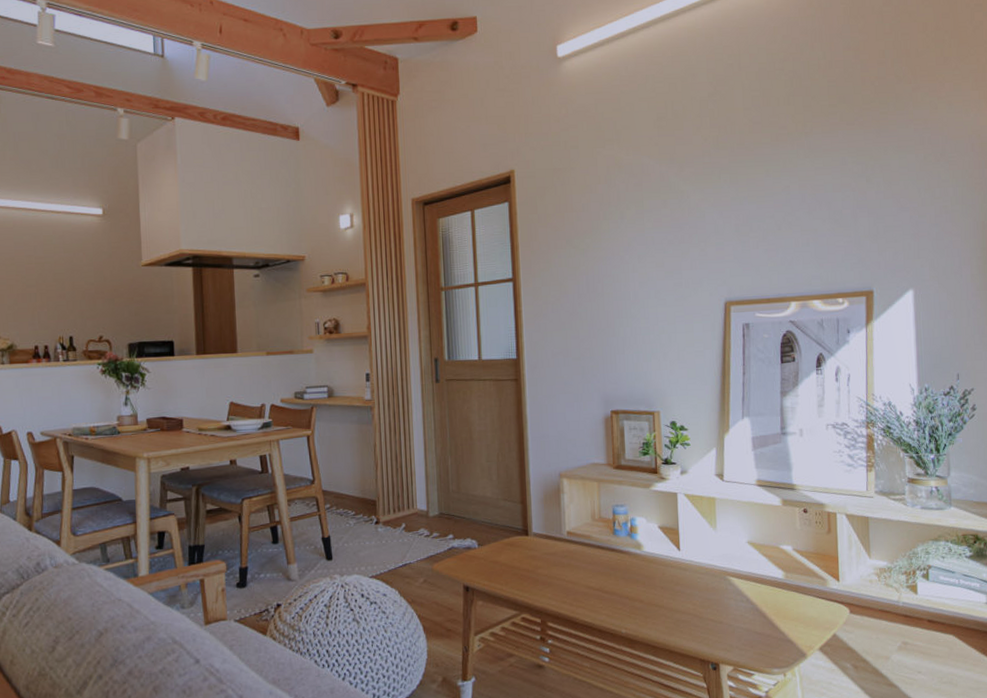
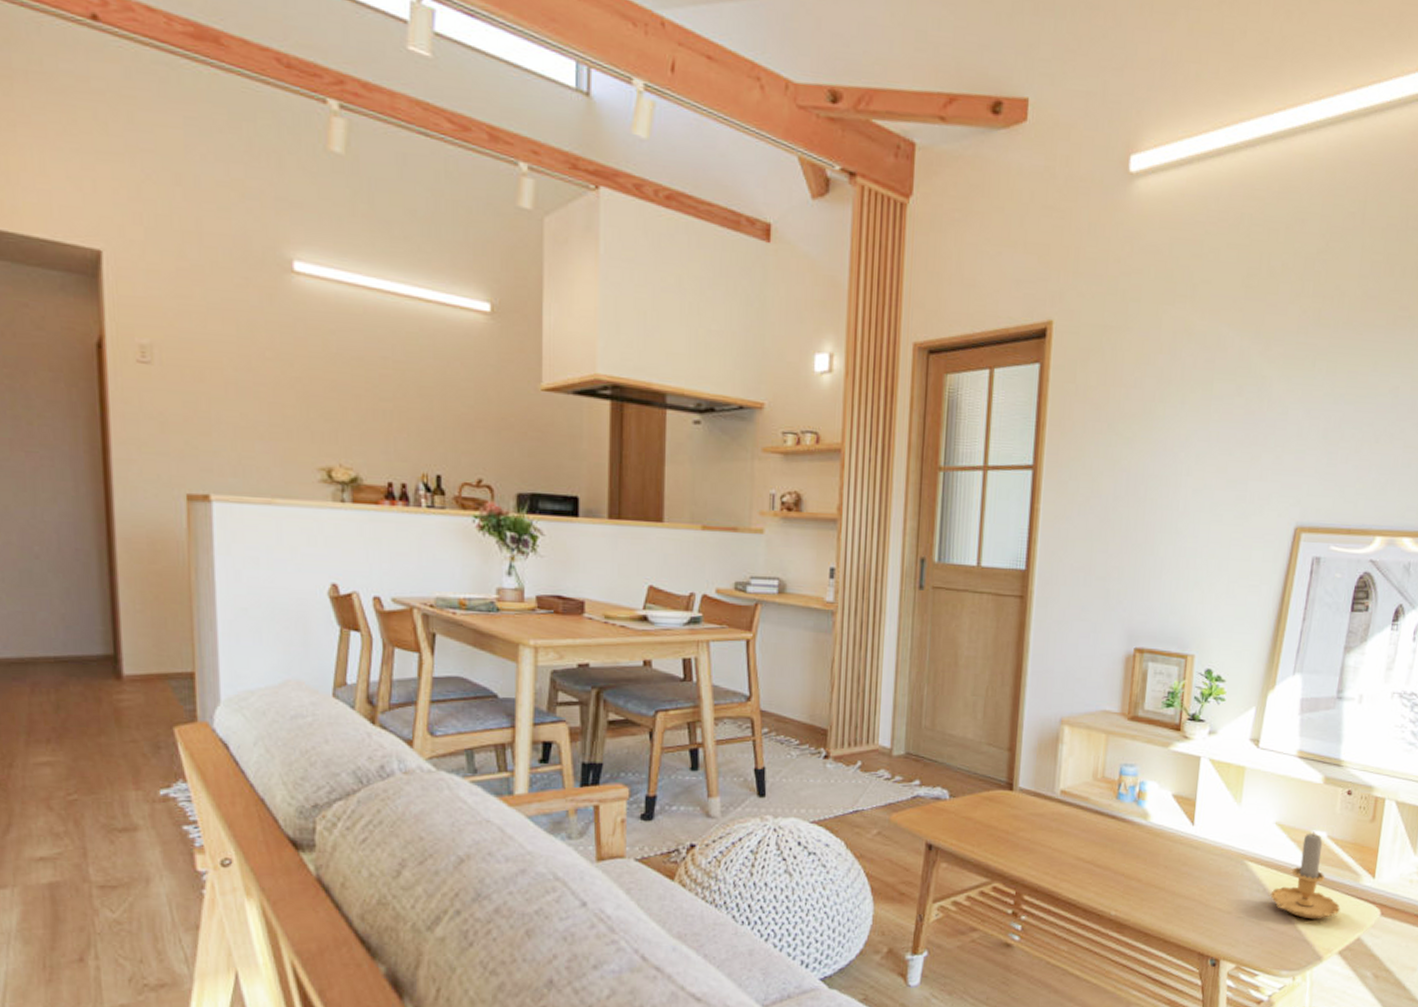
candle: none [753,546,814,622] -> present [1270,831,1340,919]

